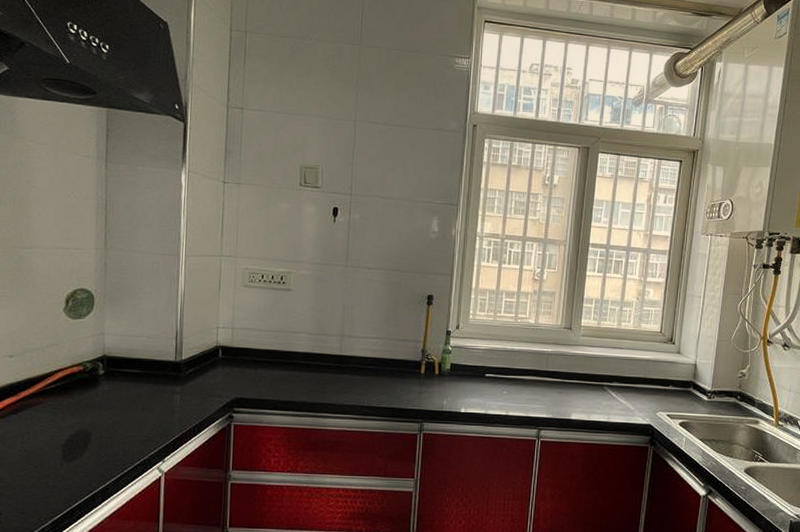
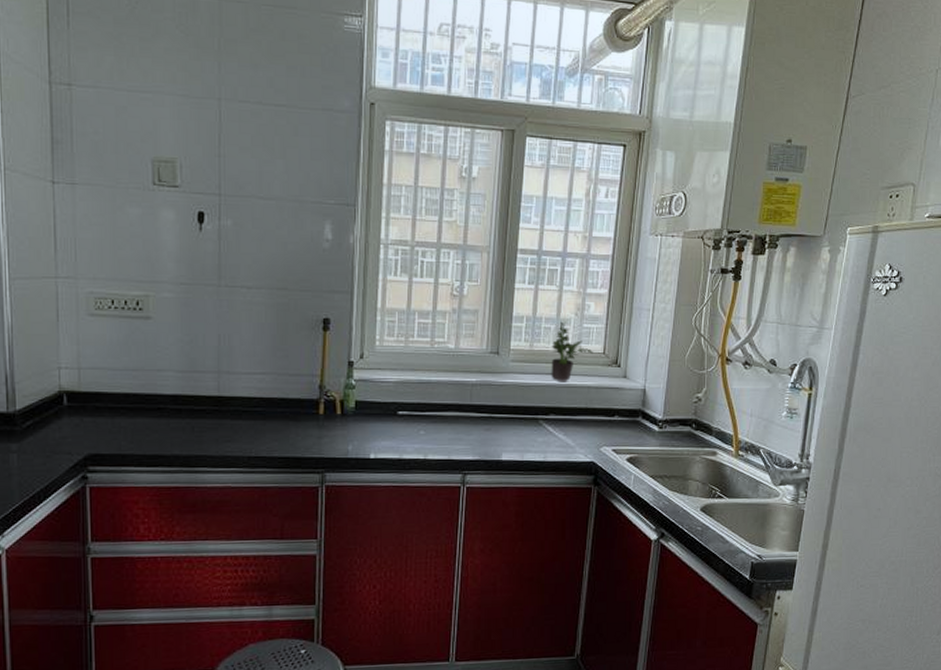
potted plant: none [615,304,651,355] -> present [551,321,593,383]

